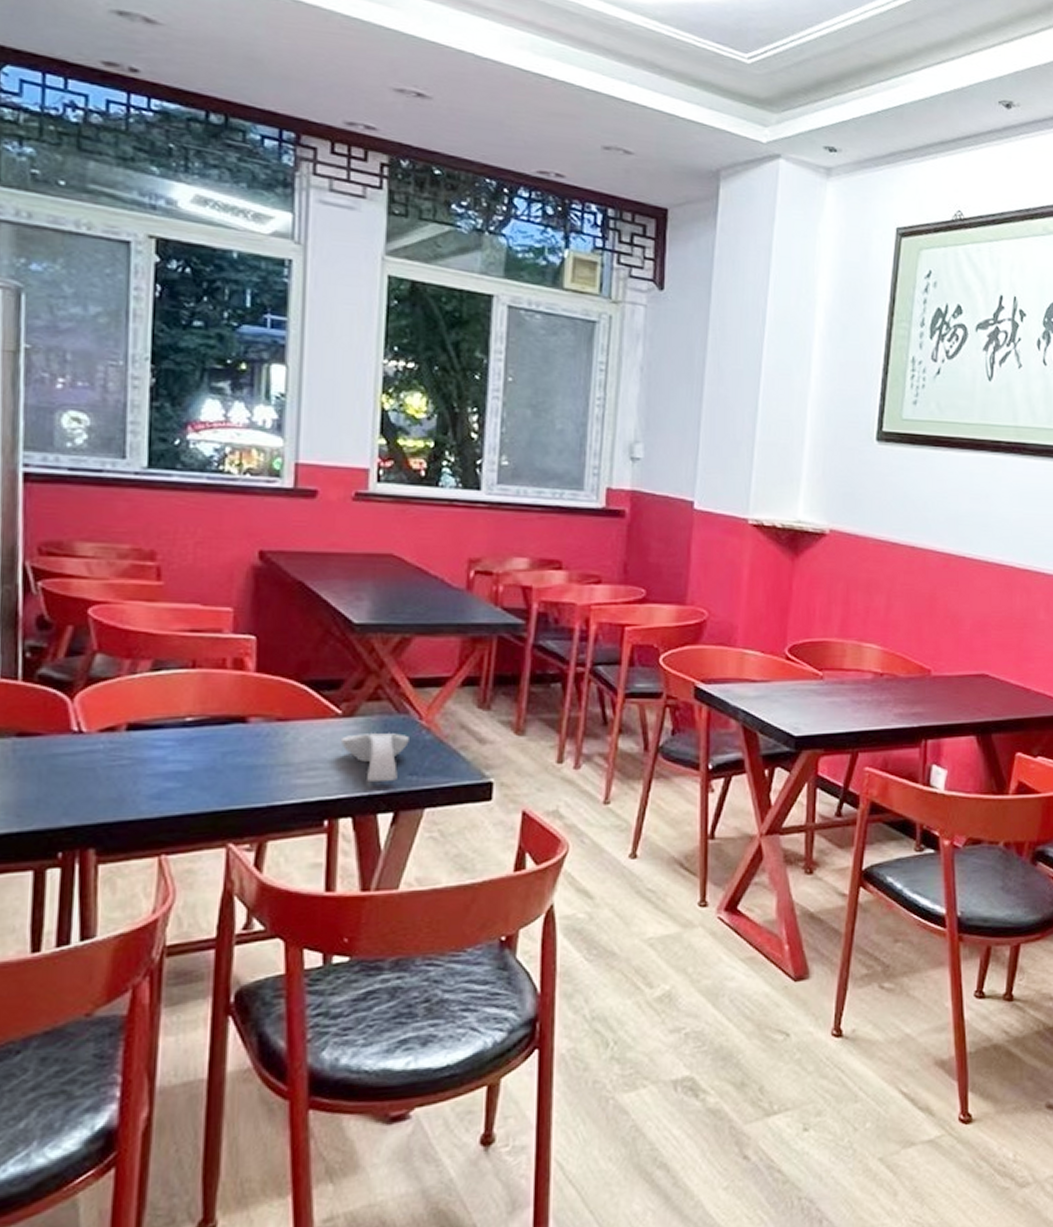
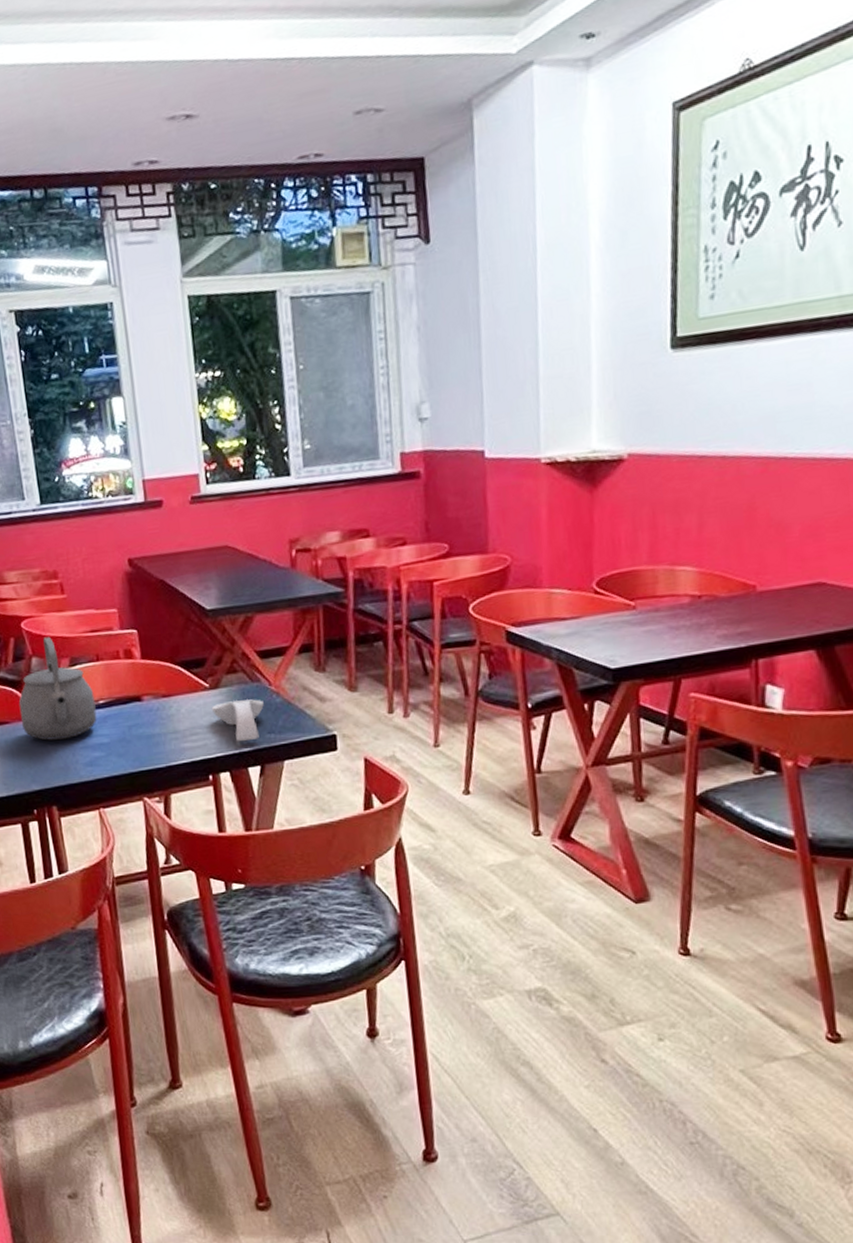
tea kettle: none [62,630,180,762] -> present [18,636,97,741]

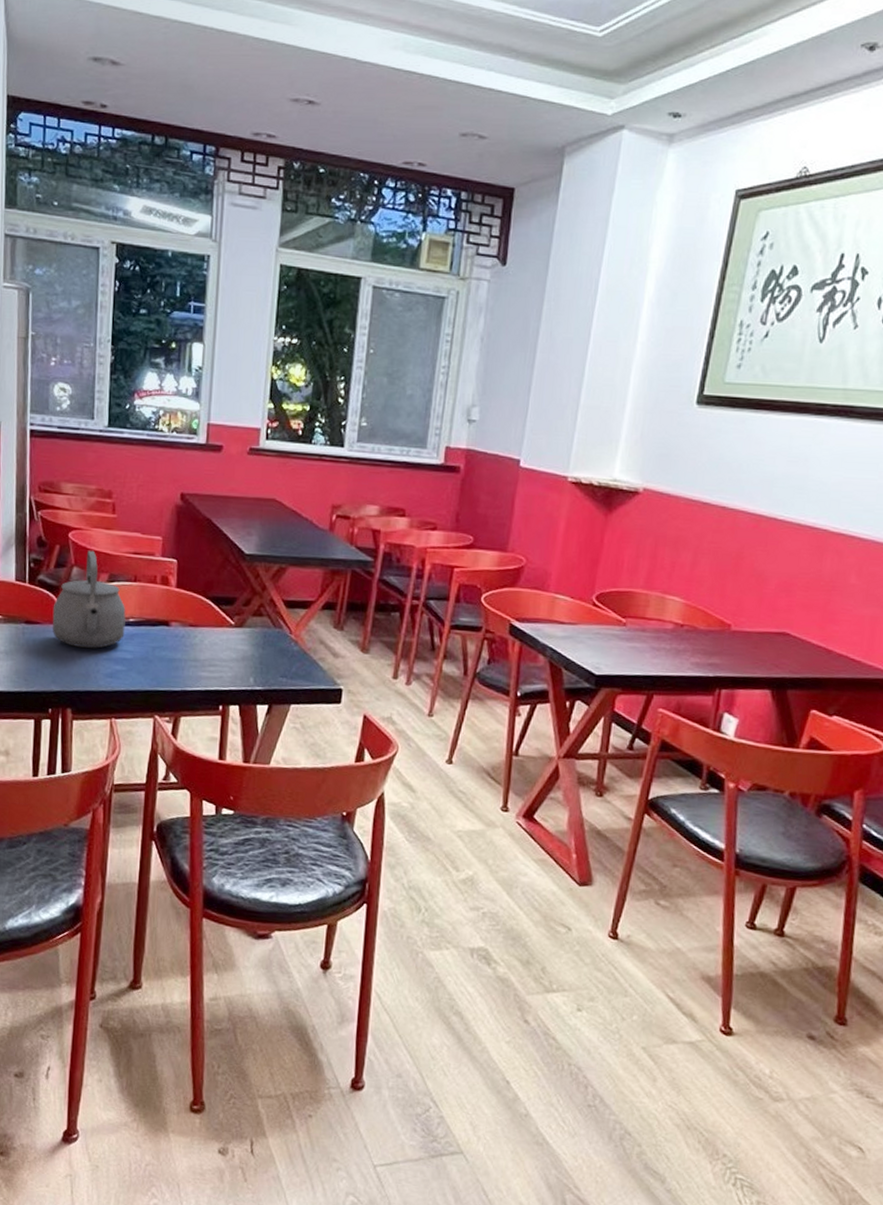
spoon rest: present [211,699,264,742] -> none [232,641,282,680]

